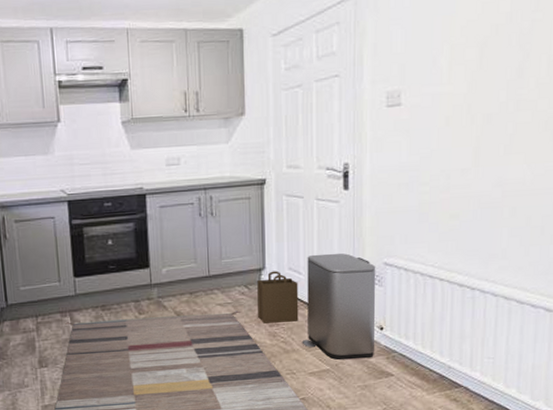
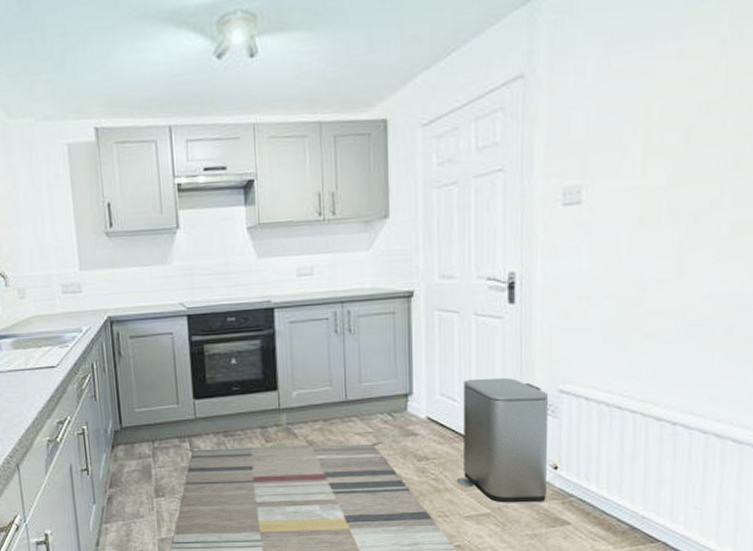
shopping bag: present [257,271,299,323] -> none [403,397,453,457]

